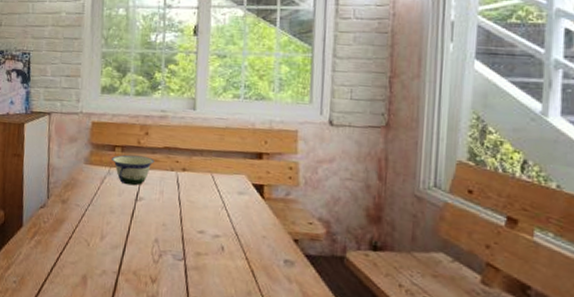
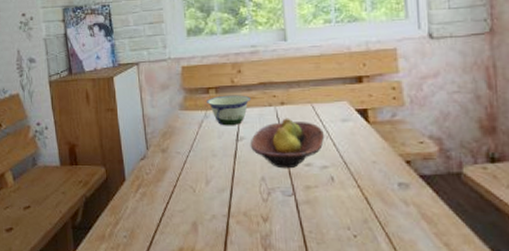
fruit bowl: none [148,184,220,234] -> present [250,118,324,169]

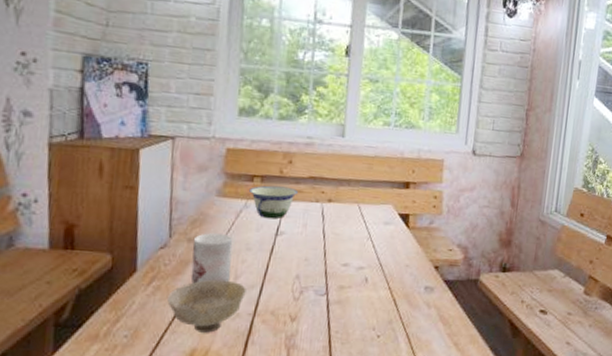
bowl: none [153,184,218,233] -> present [167,279,246,333]
mug: none [166,142,203,189] -> present [191,232,233,284]
fruit bowl: present [250,118,324,169] -> none [289,215,366,268]

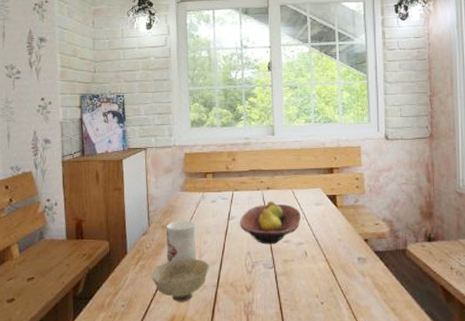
bowl: present [249,185,298,219] -> none [204,179,242,207]
fruit bowl: none [289,215,366,268] -> present [239,201,301,245]

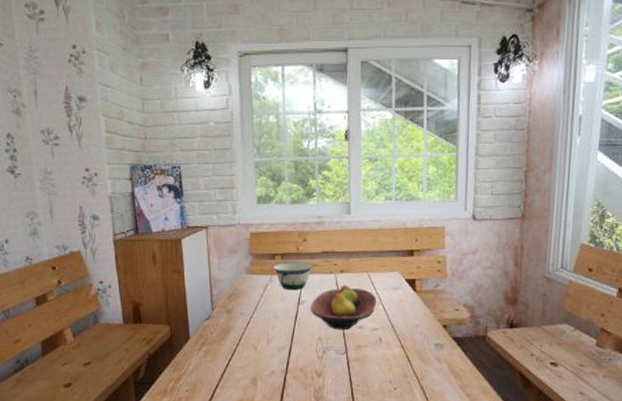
bowl: present [151,258,209,302] -> none [216,343,278,387]
mug: present [166,220,197,262] -> none [231,304,264,348]
bowl: none [204,179,242,207] -> present [272,261,313,291]

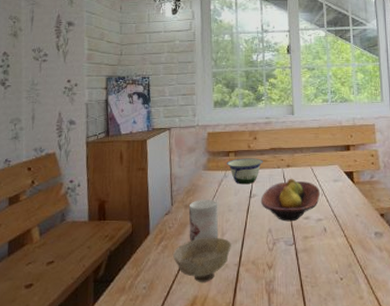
bowl: none [216,343,278,387] -> present [173,237,231,282]
mug: none [231,304,264,348] -> present [188,199,219,242]

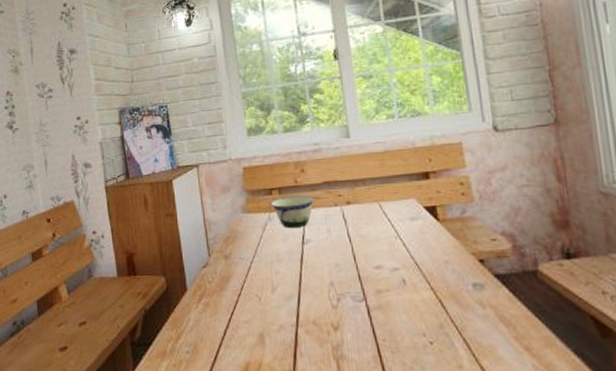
bowl: present [173,237,231,282] -> none [217,292,285,346]
mug: present [188,199,219,242] -> none [229,247,269,298]
fruit bowl: present [260,178,320,222] -> none [316,218,393,272]

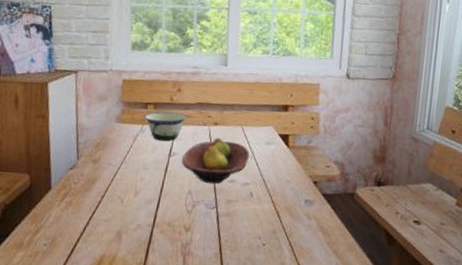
fruit bowl: none [316,218,393,272] -> present [181,137,249,184]

